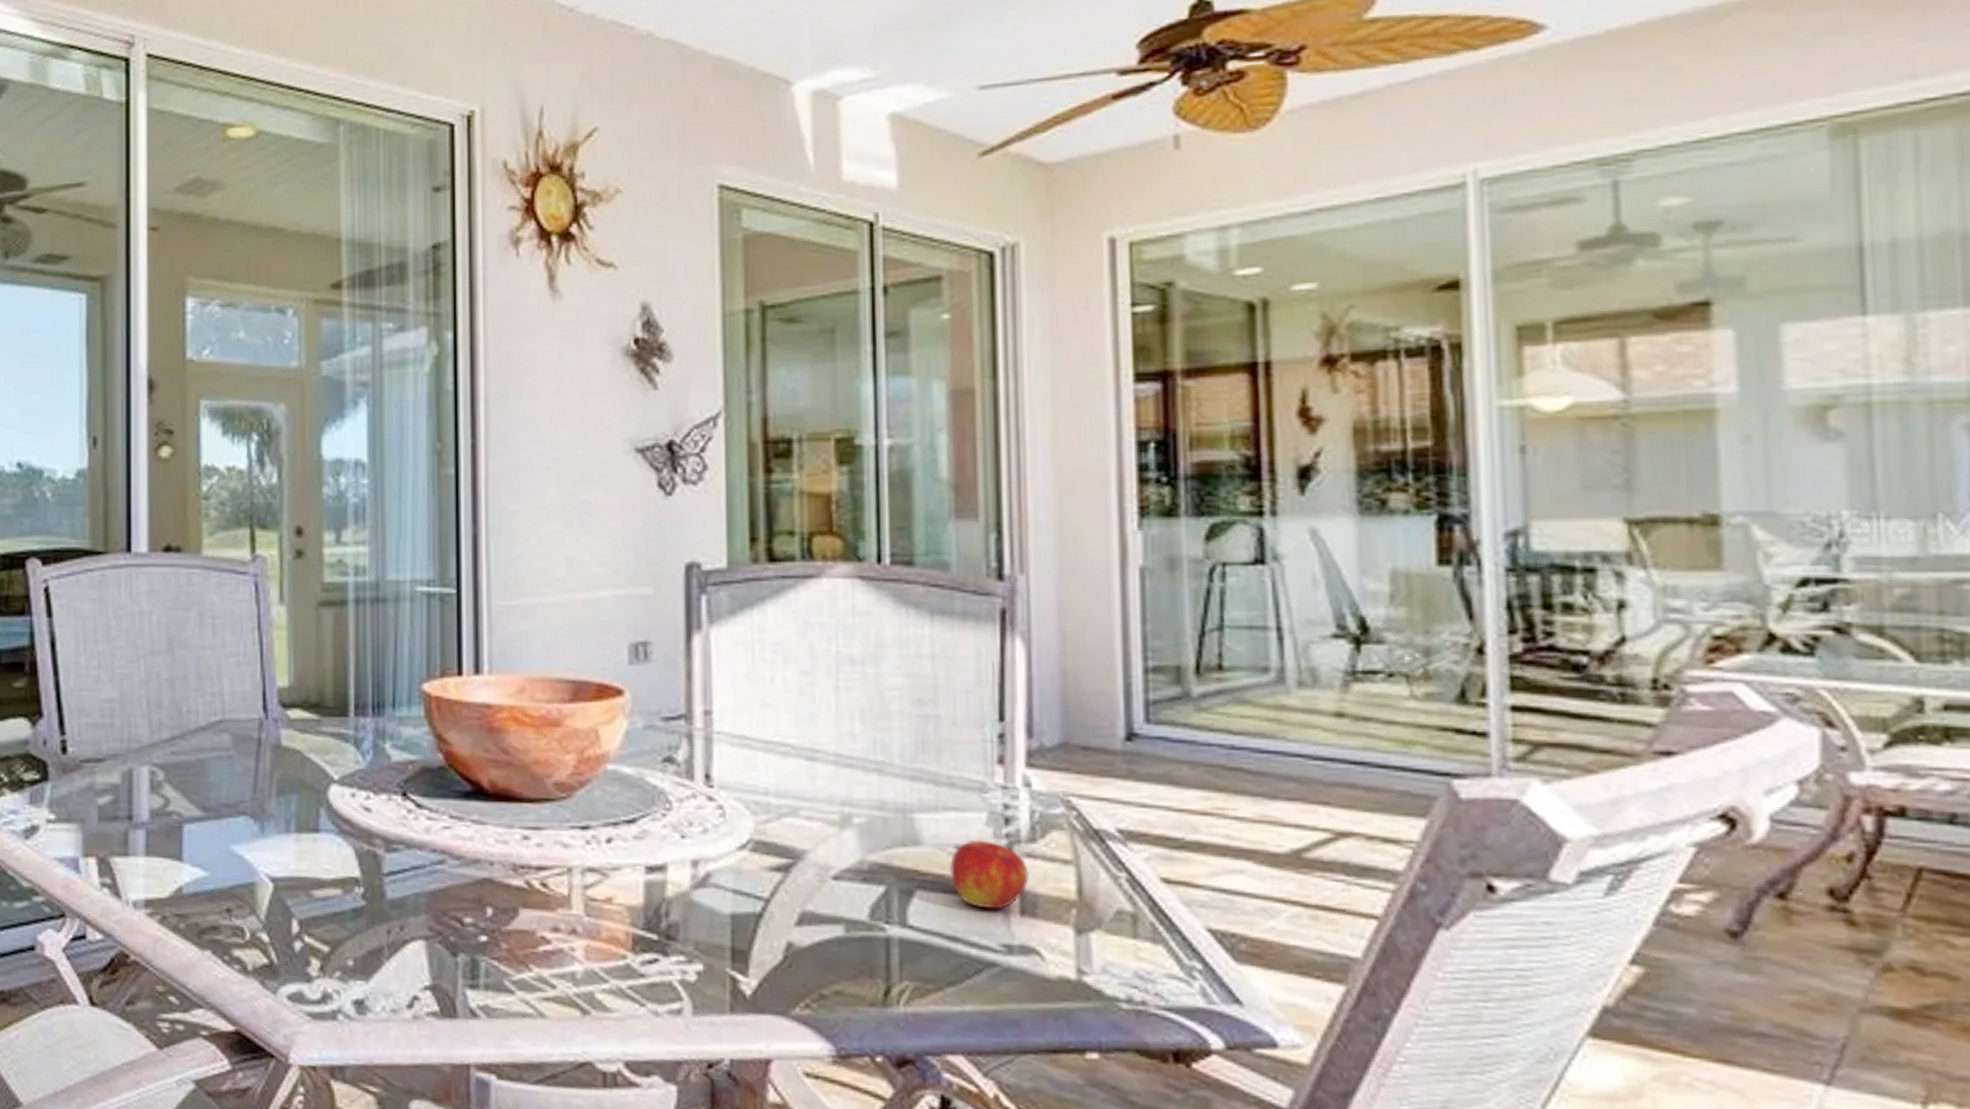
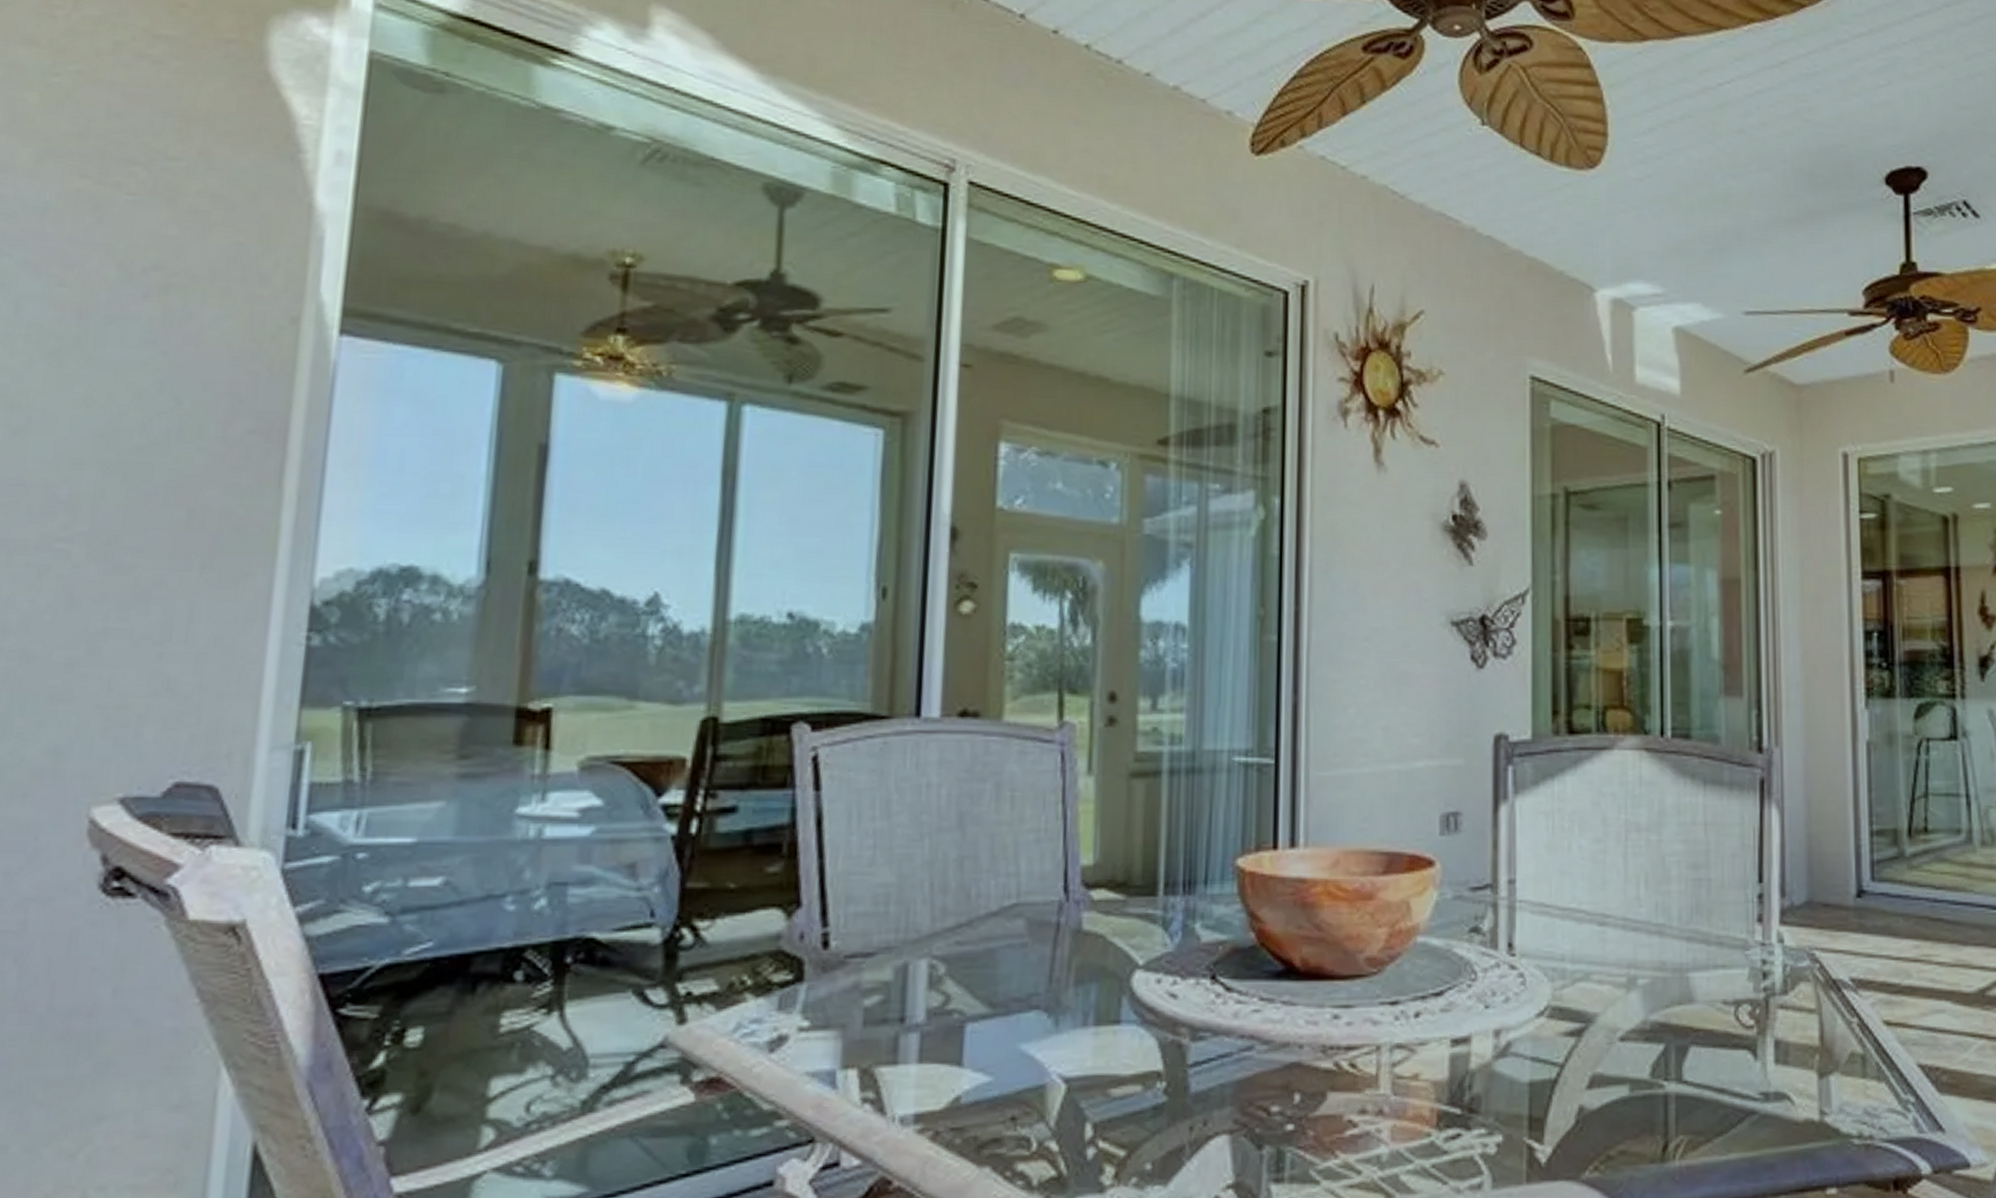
apple: present [950,839,1029,910] -> none [1718,994,1782,1060]

